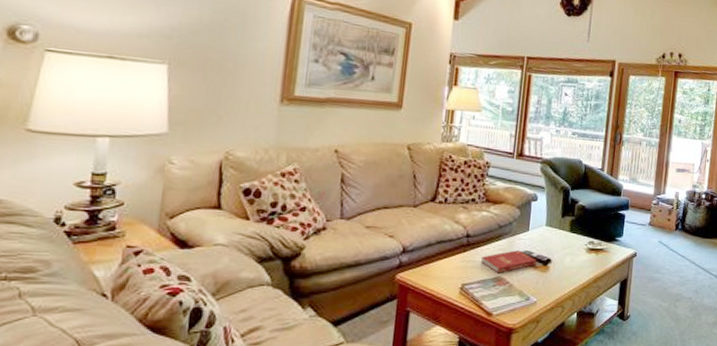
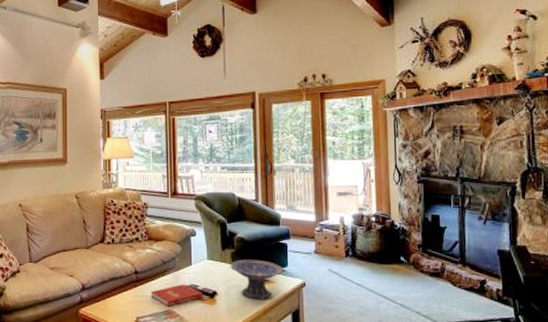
decorative bowl: none [567,227,618,269] -> present [230,259,283,300]

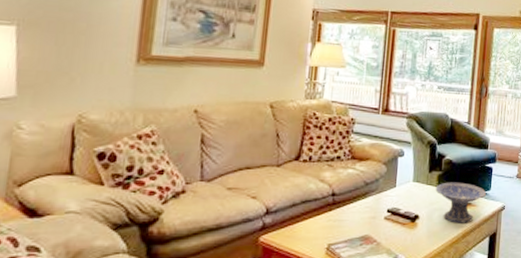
book: present [151,284,204,307] -> none [348,207,405,232]

